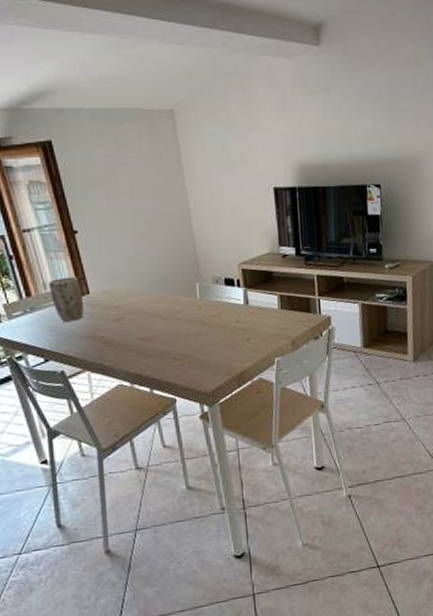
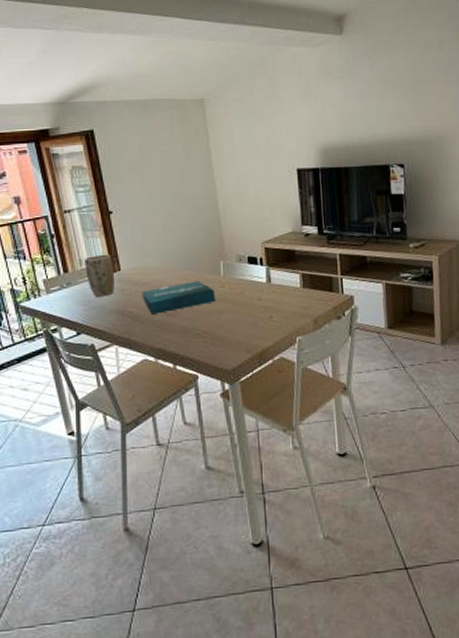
pizza box: none [114,303,192,339] -> present [142,280,216,314]

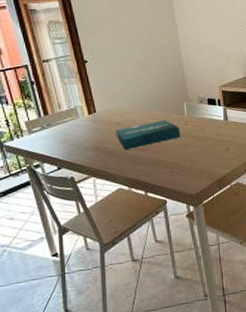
plant pot: present [83,254,115,297] -> none [62,98,92,136]

